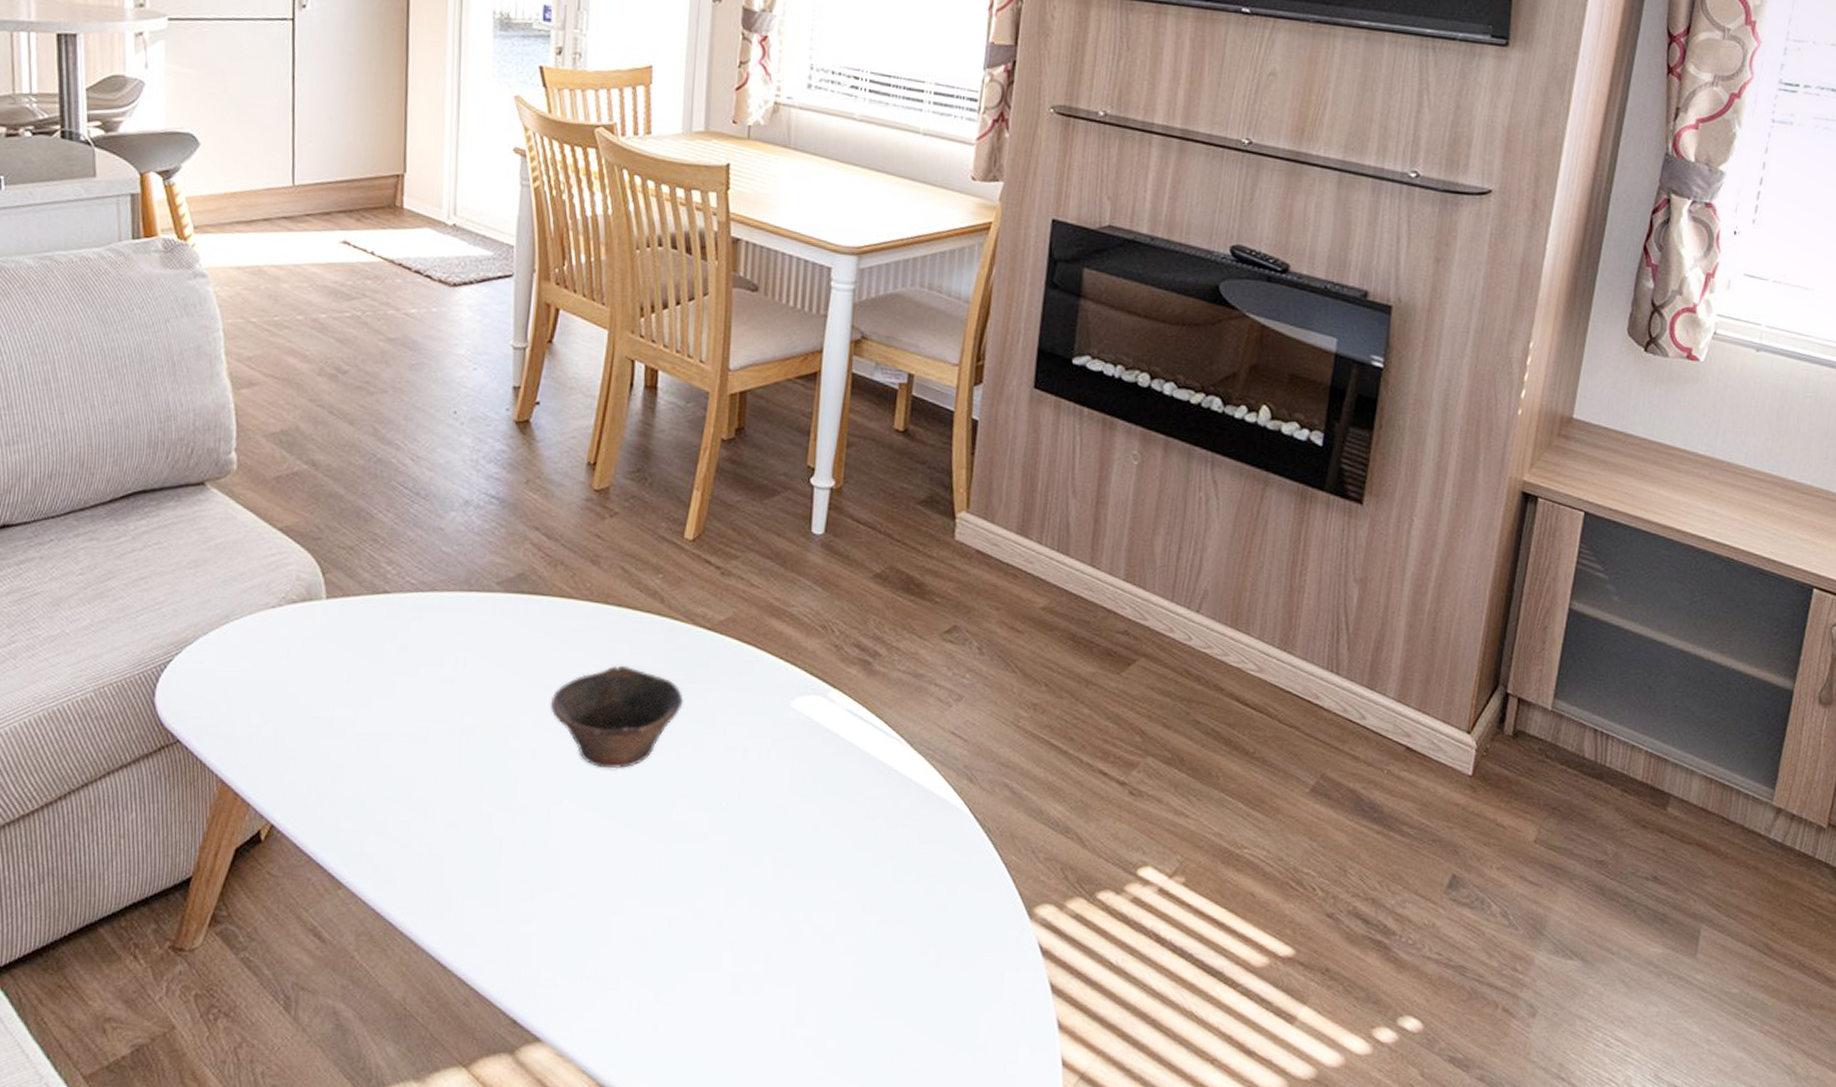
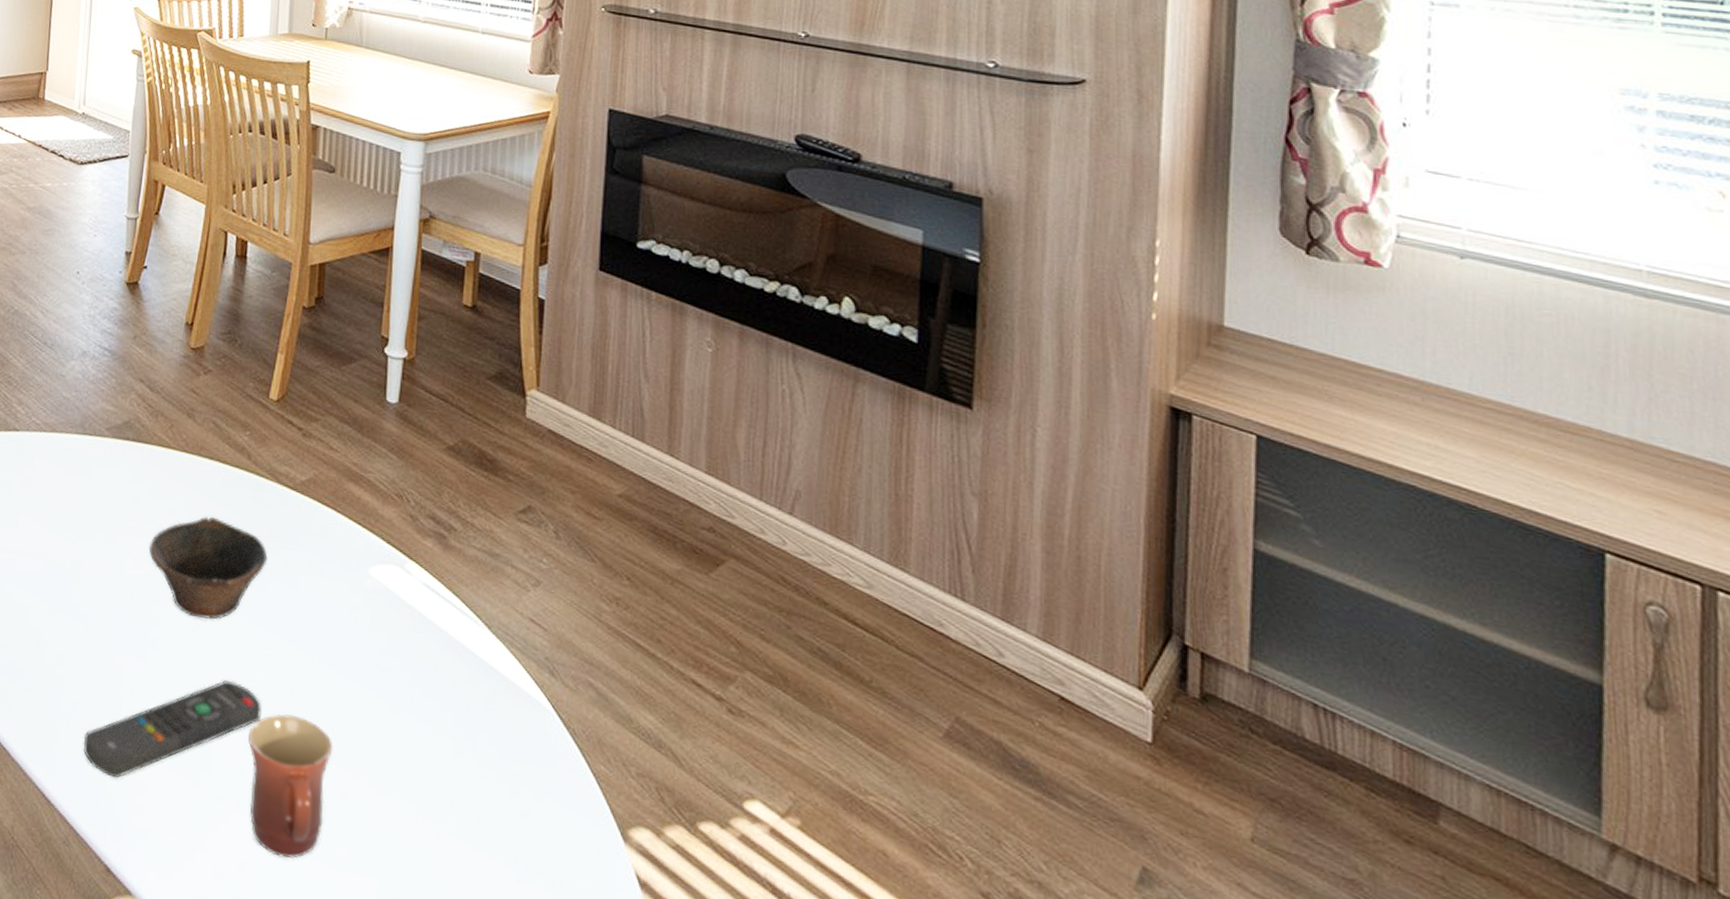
remote control: none [481,825,678,935] -> present [82,680,262,779]
mug: none [663,849,753,983] -> present [247,714,333,859]

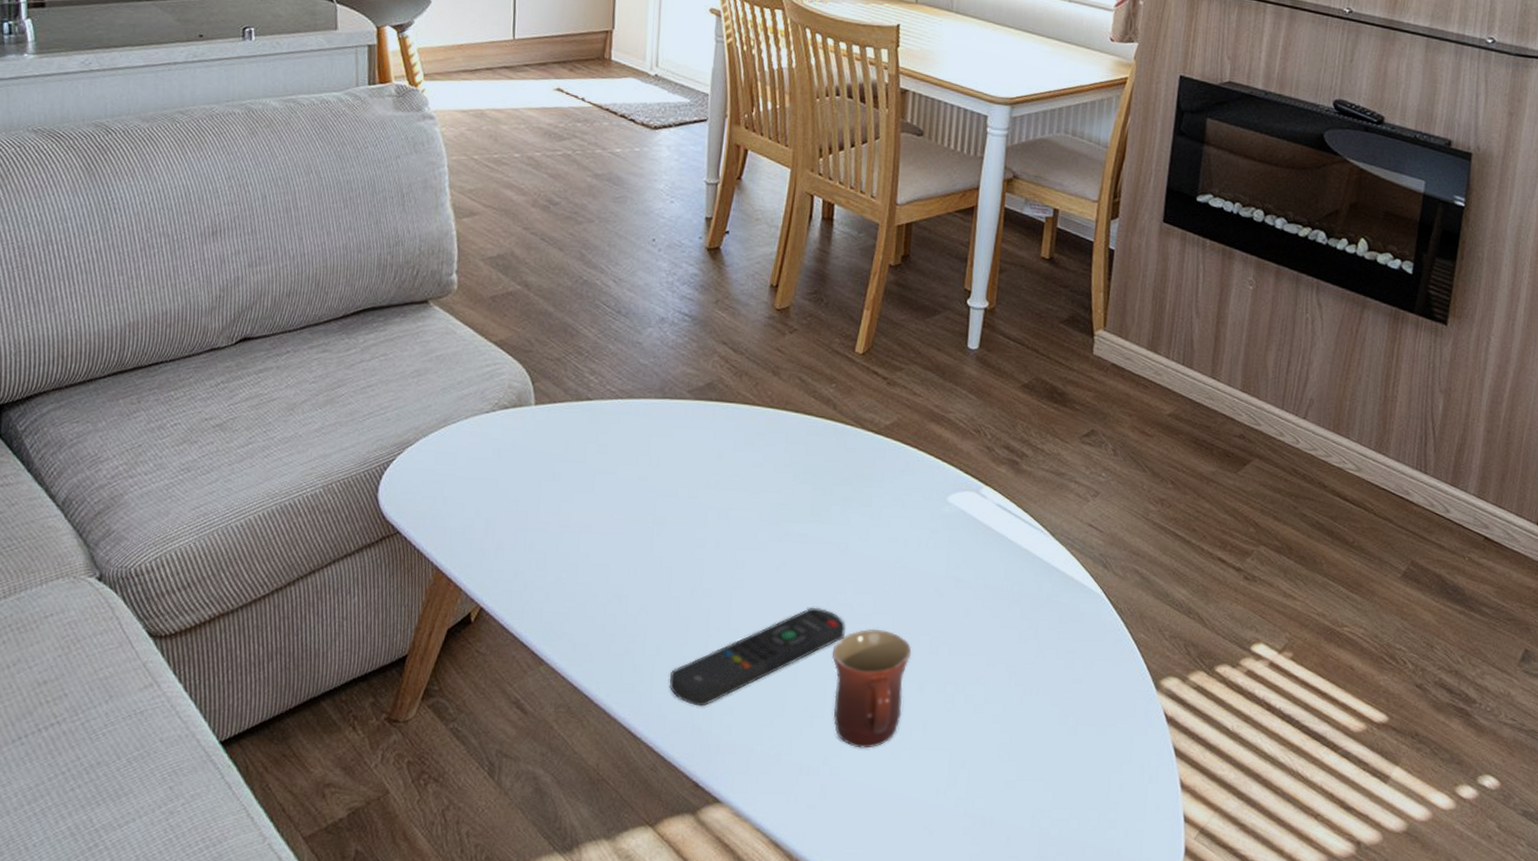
bowl: present [148,516,268,620] -> none [733,464,852,557]

